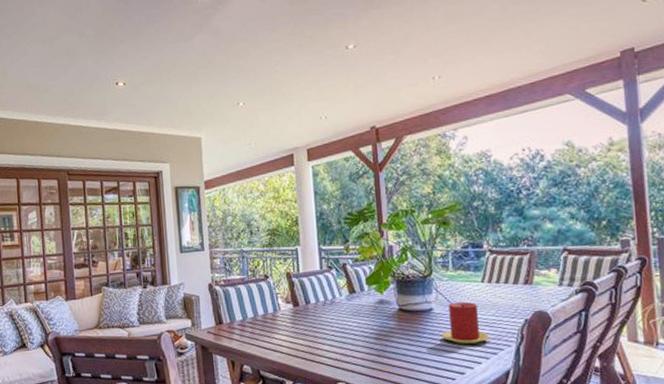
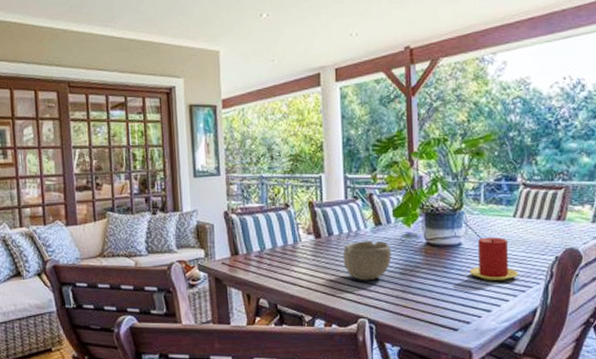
bowl: none [320,308,366,347] -> present [342,241,392,281]

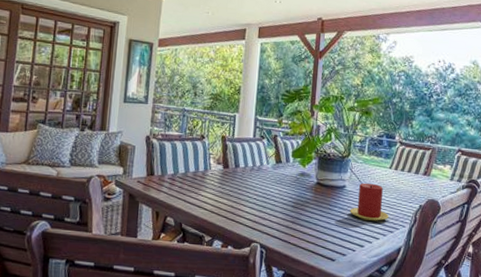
bowl: present [342,241,392,281] -> none [245,175,287,211]

